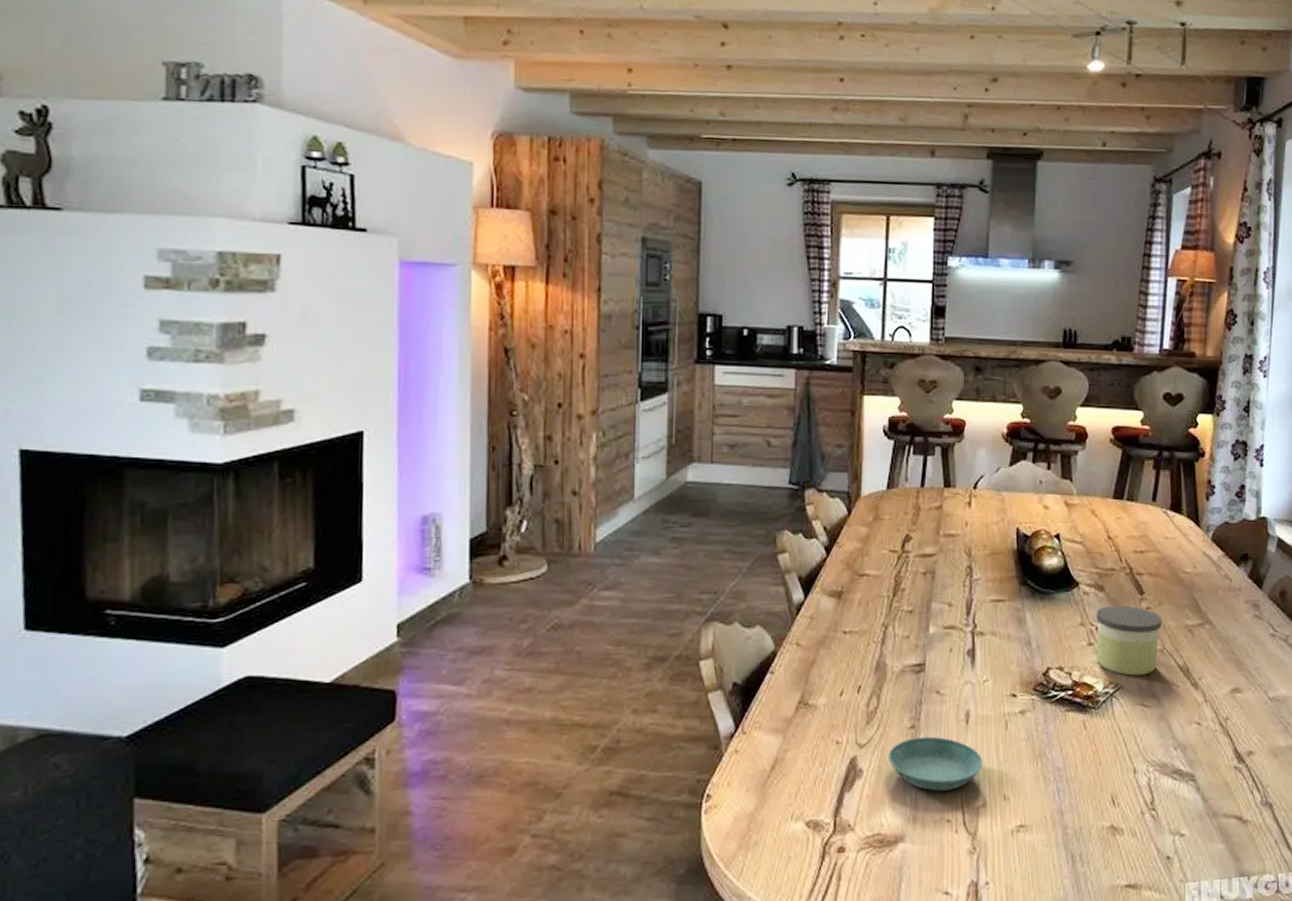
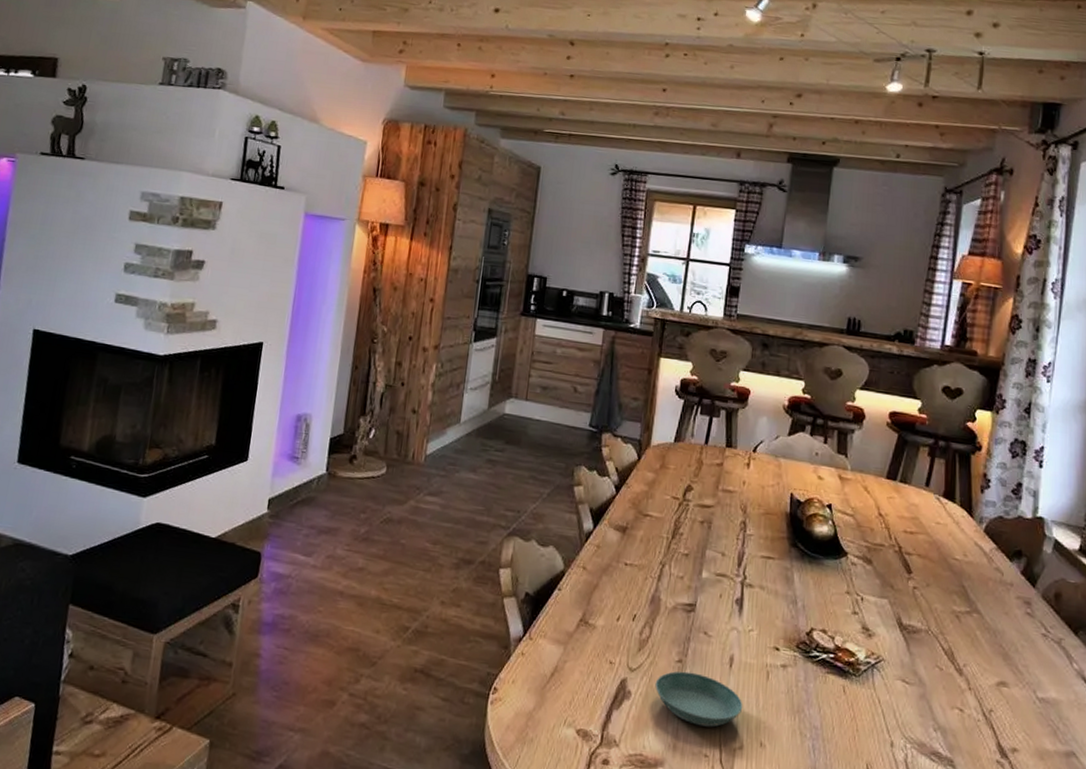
candle: present [1096,605,1162,676] -> none [860,579,929,652]

